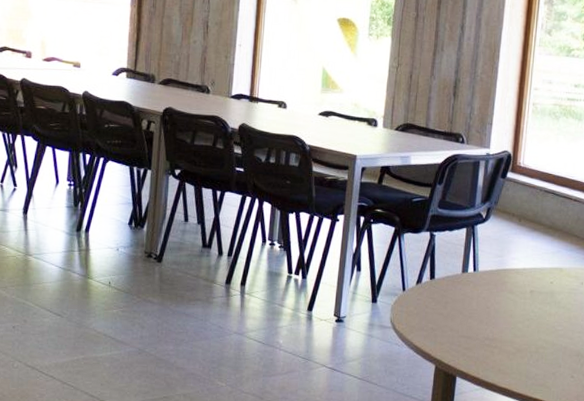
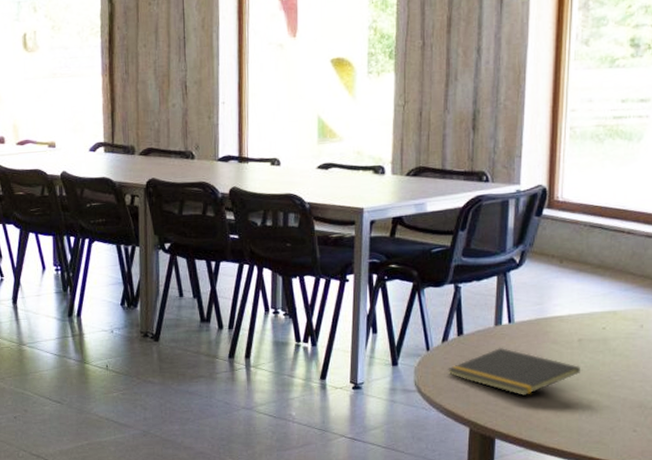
notepad: none [420,292,531,338] -> present [448,347,580,396]

